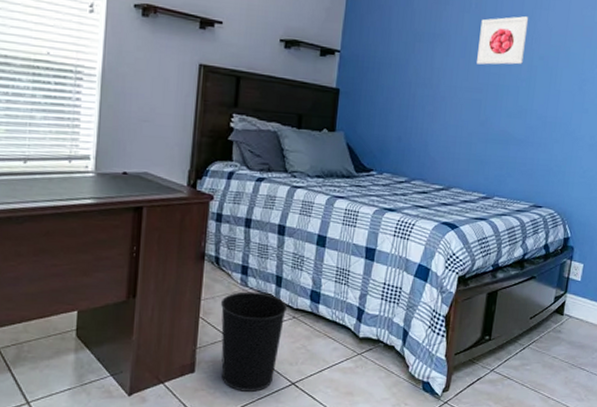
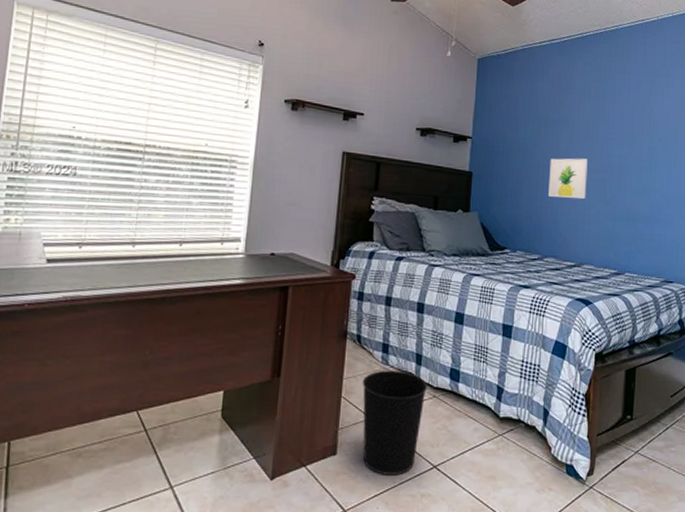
wall art: none [419,75,463,121] -> present [548,158,588,200]
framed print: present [477,16,529,65] -> none [600,102,646,148]

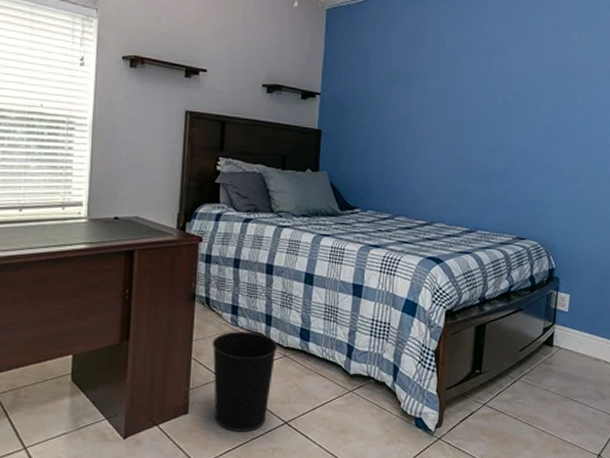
wall art: present [548,158,588,200] -> none [400,113,441,157]

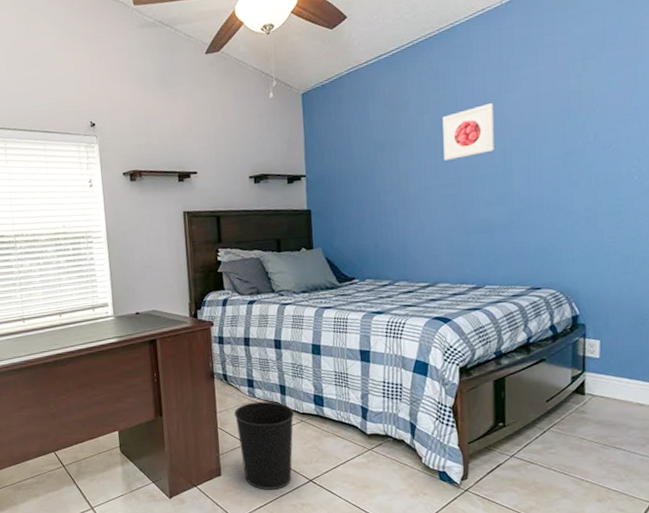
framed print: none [454,54,502,102] -> present [442,103,495,160]

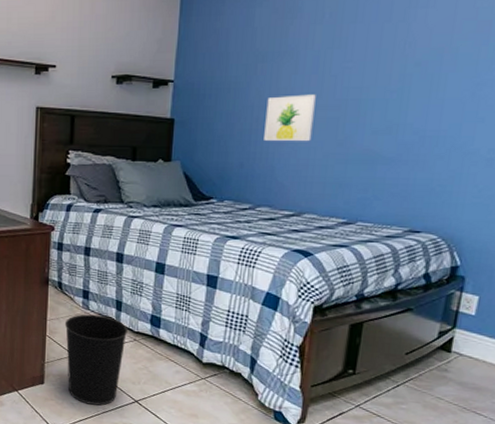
wall art: none [391,175,434,222] -> present [264,94,316,142]
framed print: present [442,103,495,160] -> none [332,19,400,79]

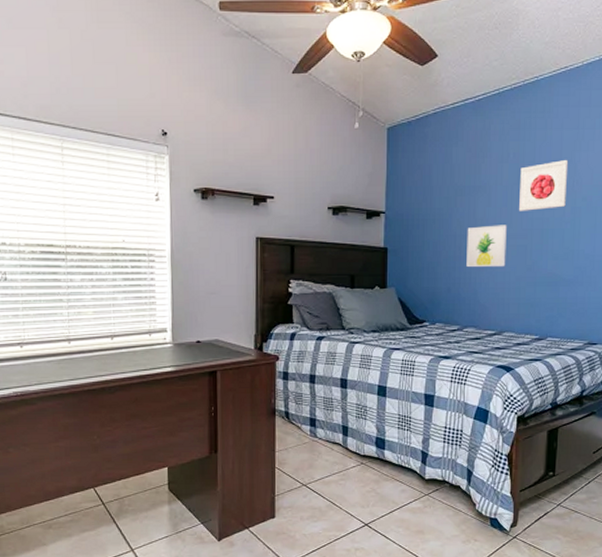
wastebasket: present [64,314,129,406] -> none [293,442,356,534]
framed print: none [332,19,400,79] -> present [519,160,569,211]

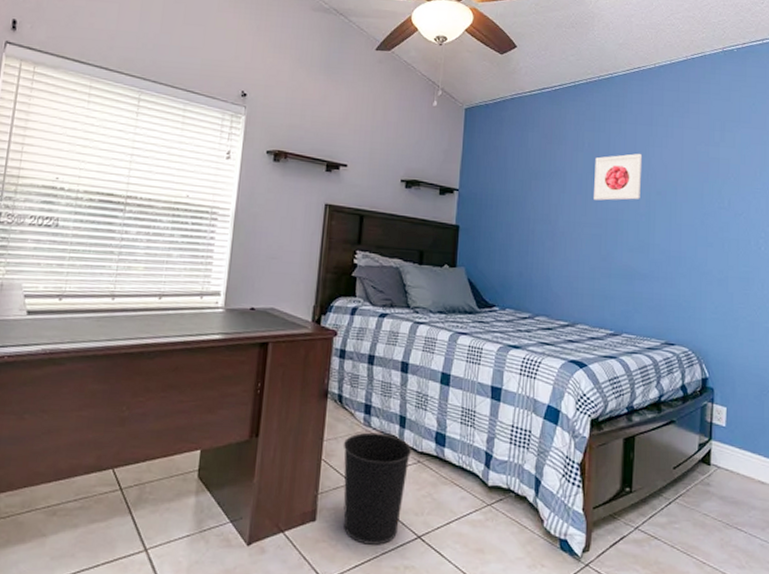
wastebasket: none [293,442,356,534] -> present [343,432,412,545]
wall art: present [466,225,507,268] -> none [539,211,581,256]

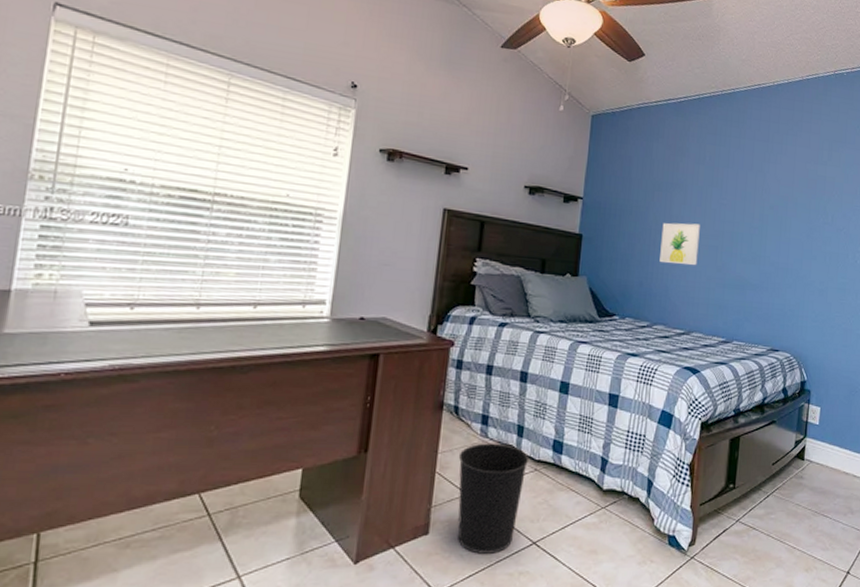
wall art: none [539,211,581,256] -> present [660,222,700,266]
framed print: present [594,154,643,201] -> none [712,168,759,214]

